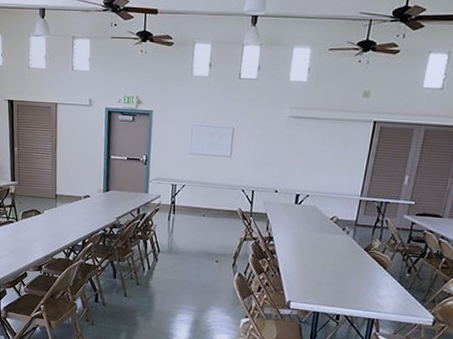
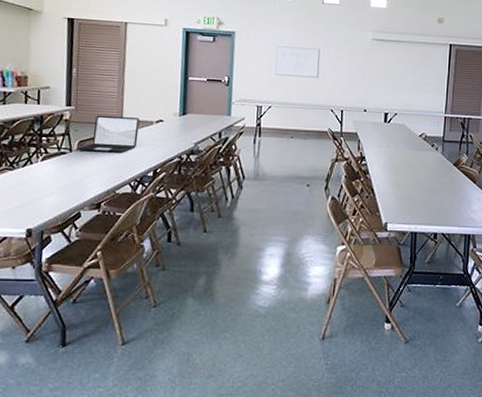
laptop: none [21,189,70,224] -> present [77,115,140,153]

